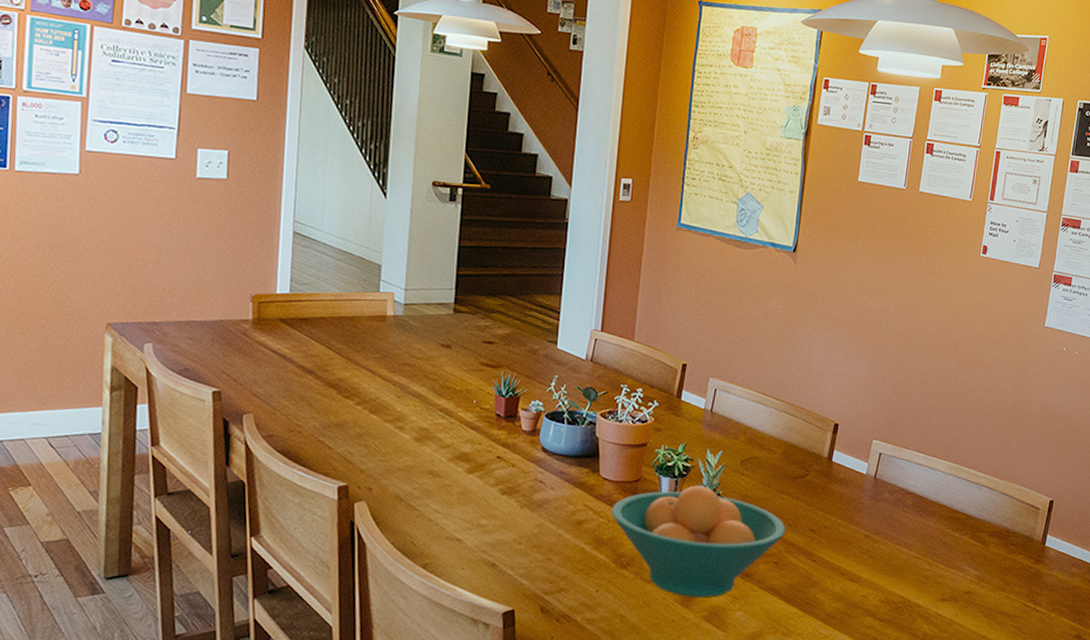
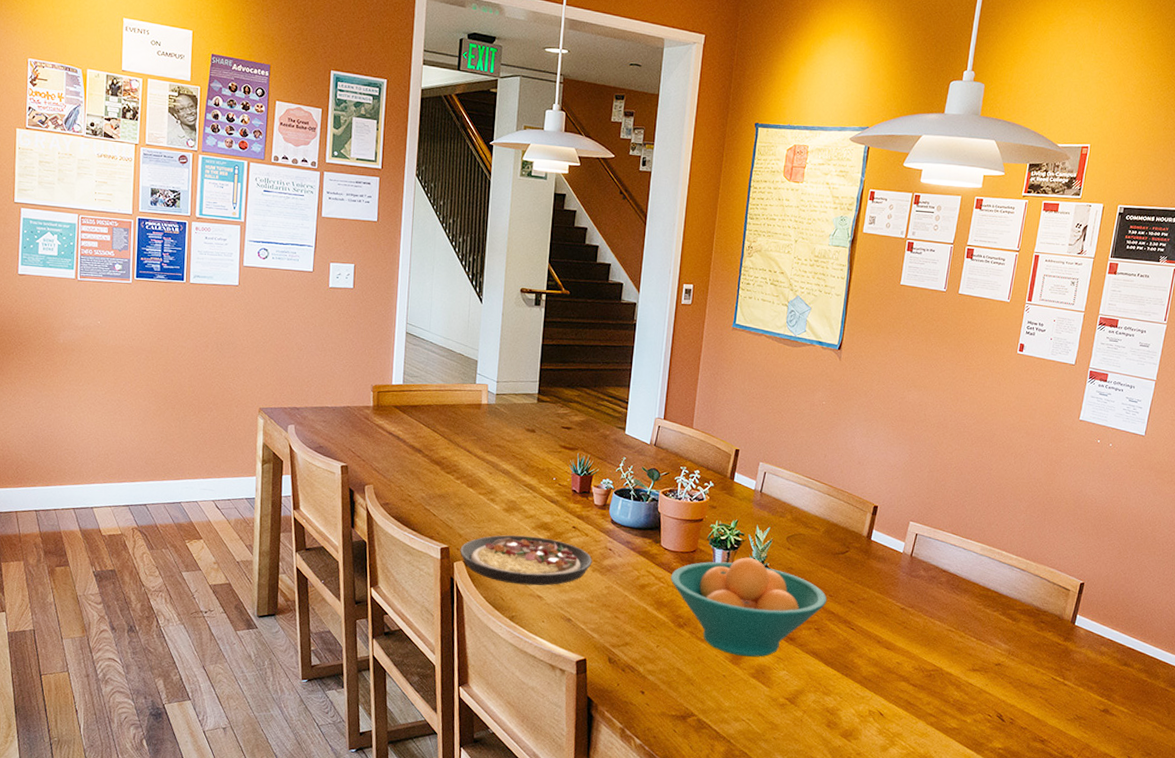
plate: none [362,468,521,527] -> present [460,535,592,586]

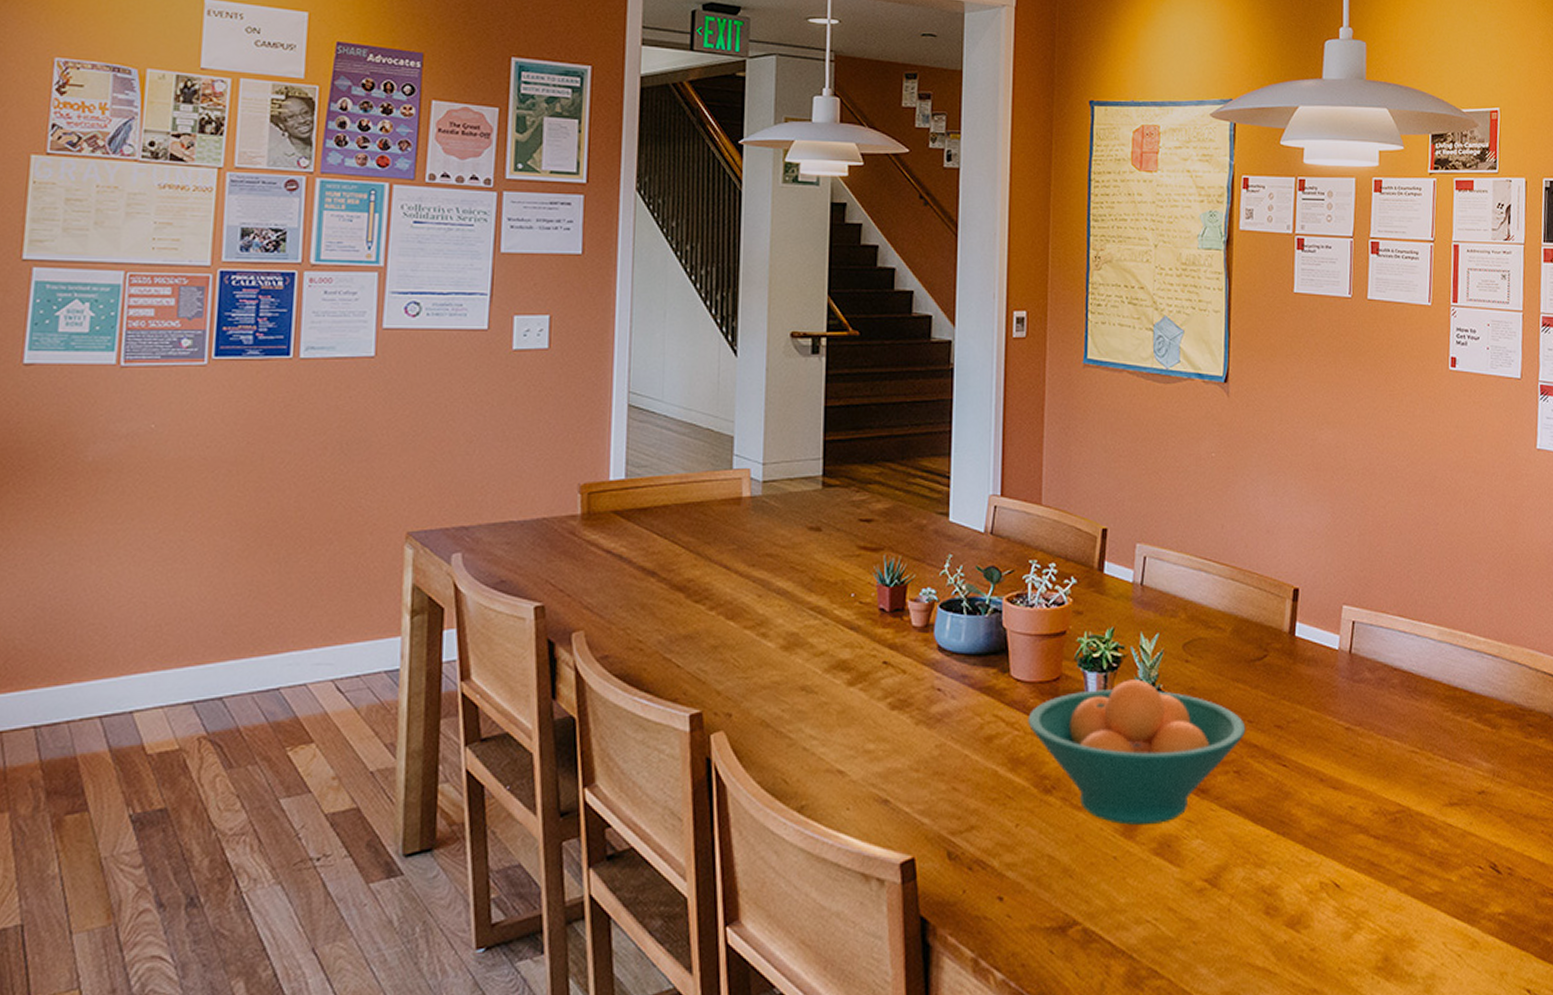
plate: present [460,535,592,586] -> none [719,682,914,757]

